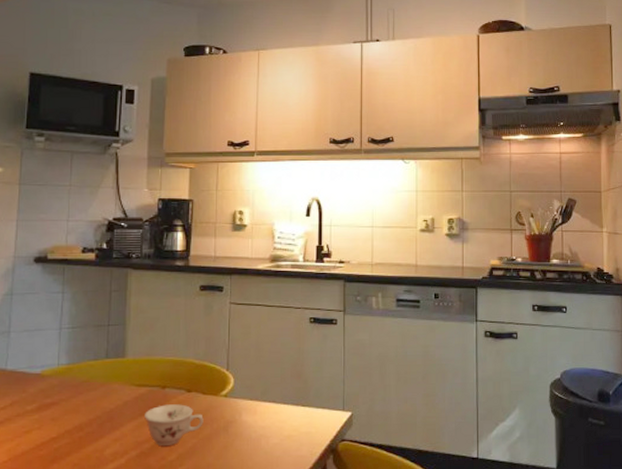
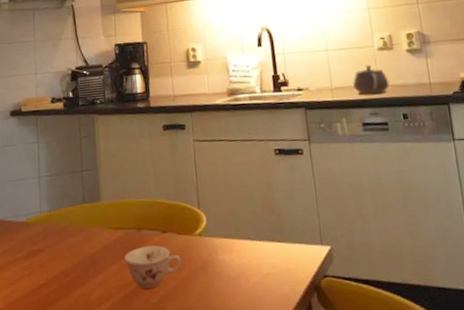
teapot: none [392,244,426,272] -> present [352,64,390,95]

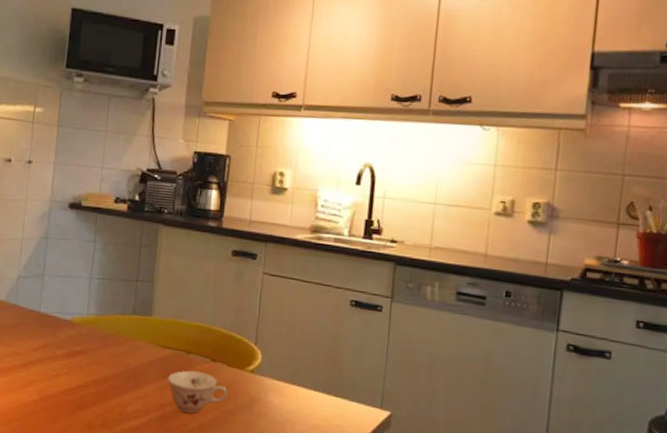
teapot: present [352,64,390,95] -> none [455,228,499,263]

